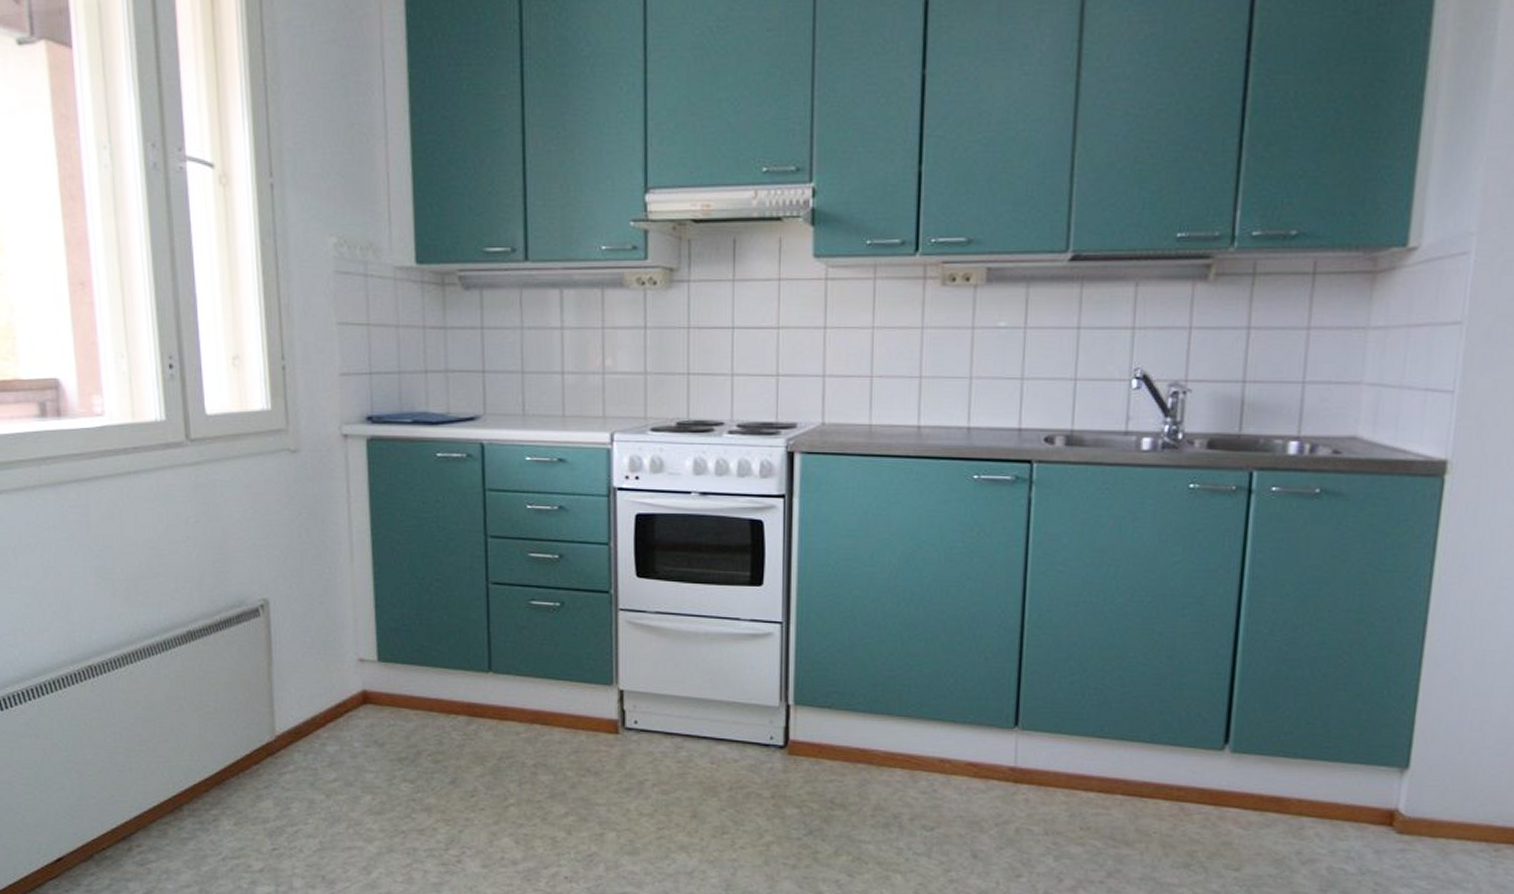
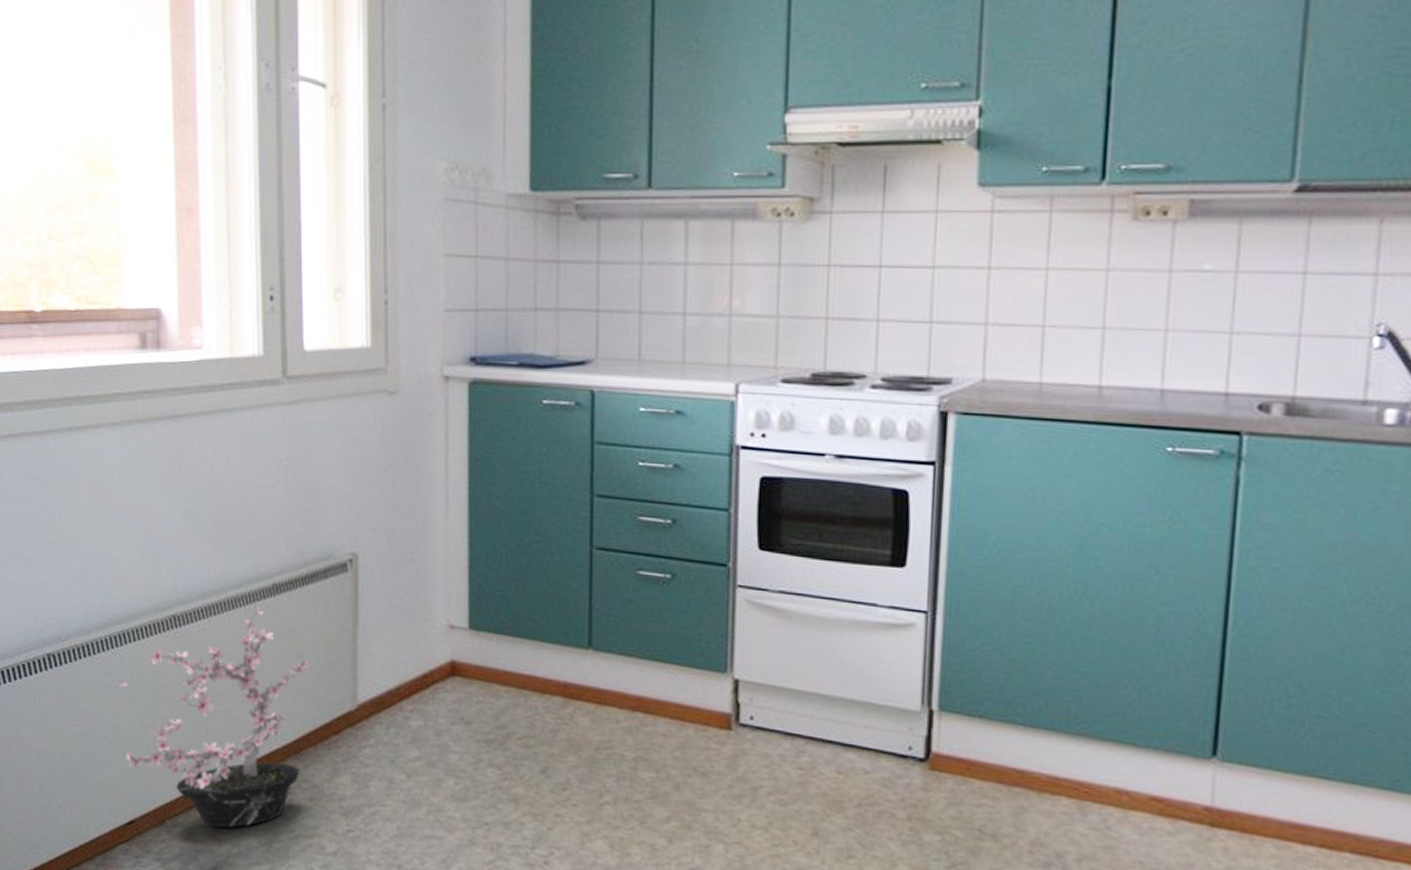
potted plant: none [33,651,227,857] -> present [114,604,309,828]

